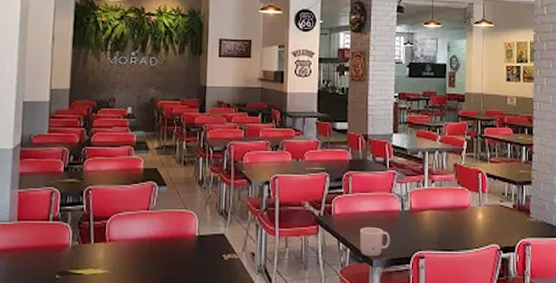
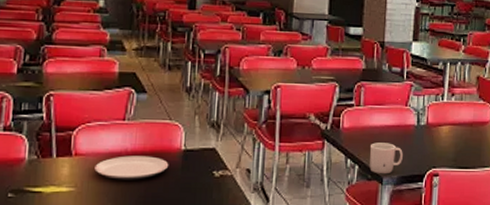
plate: none [124,241,186,263] -> present [94,156,169,180]

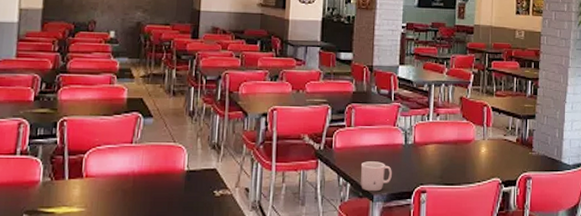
plate: present [94,156,169,180] -> none [104,177,173,200]

